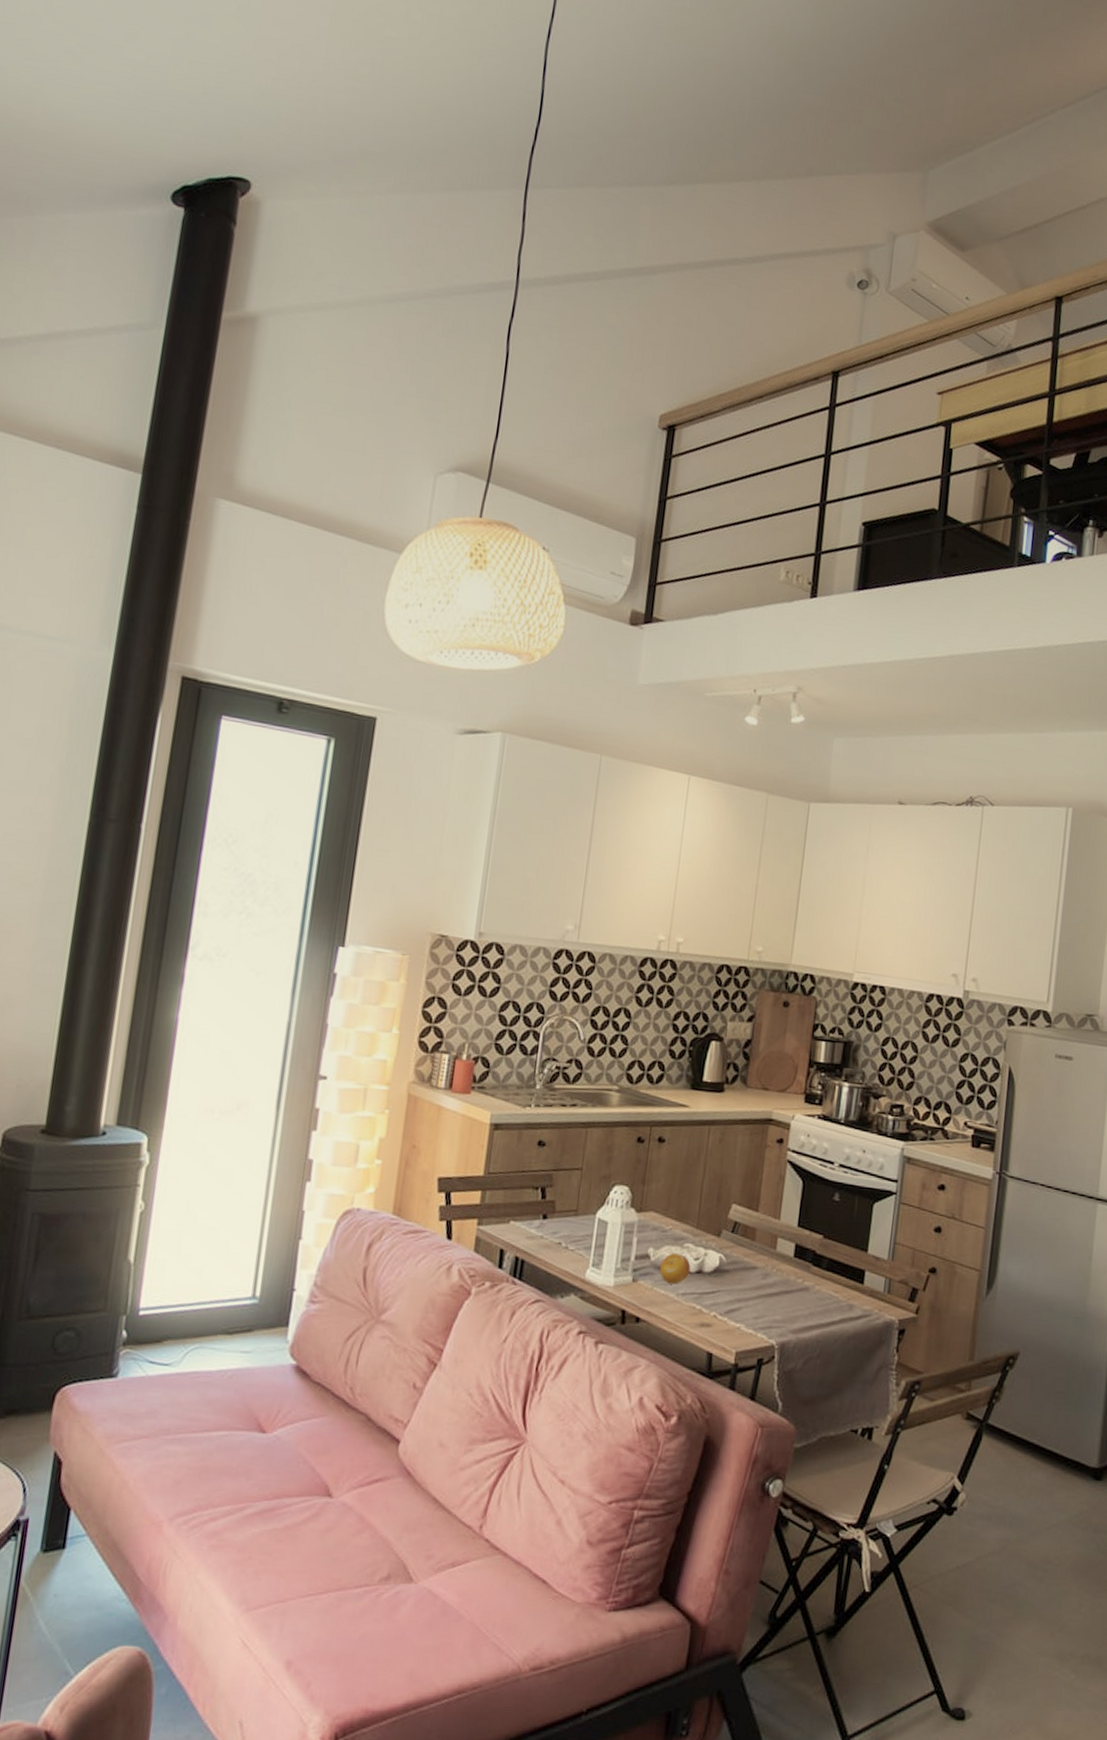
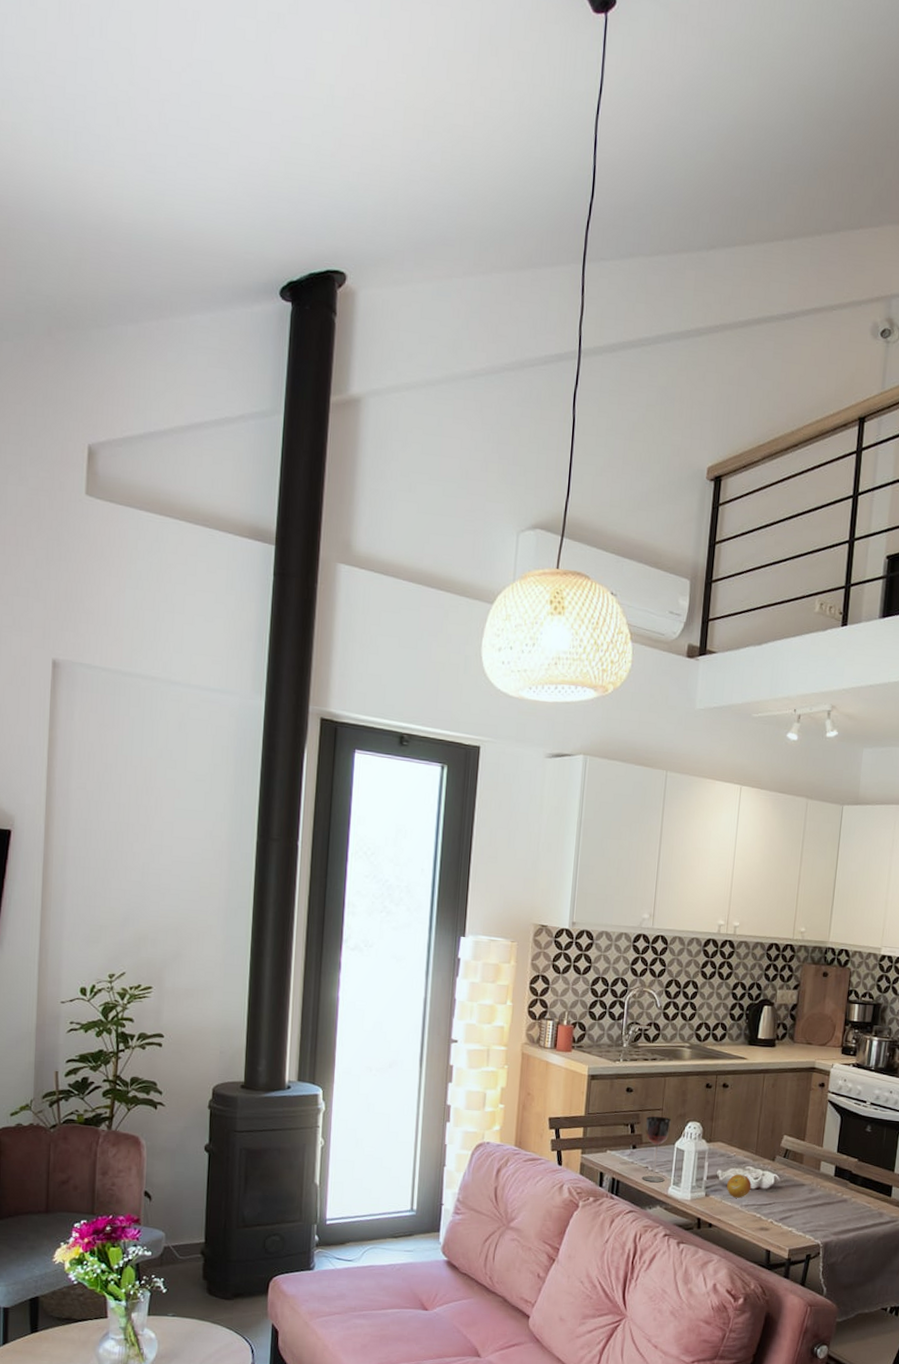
wineglass: none [552,1177,593,1263] -> present [641,1116,671,1182]

